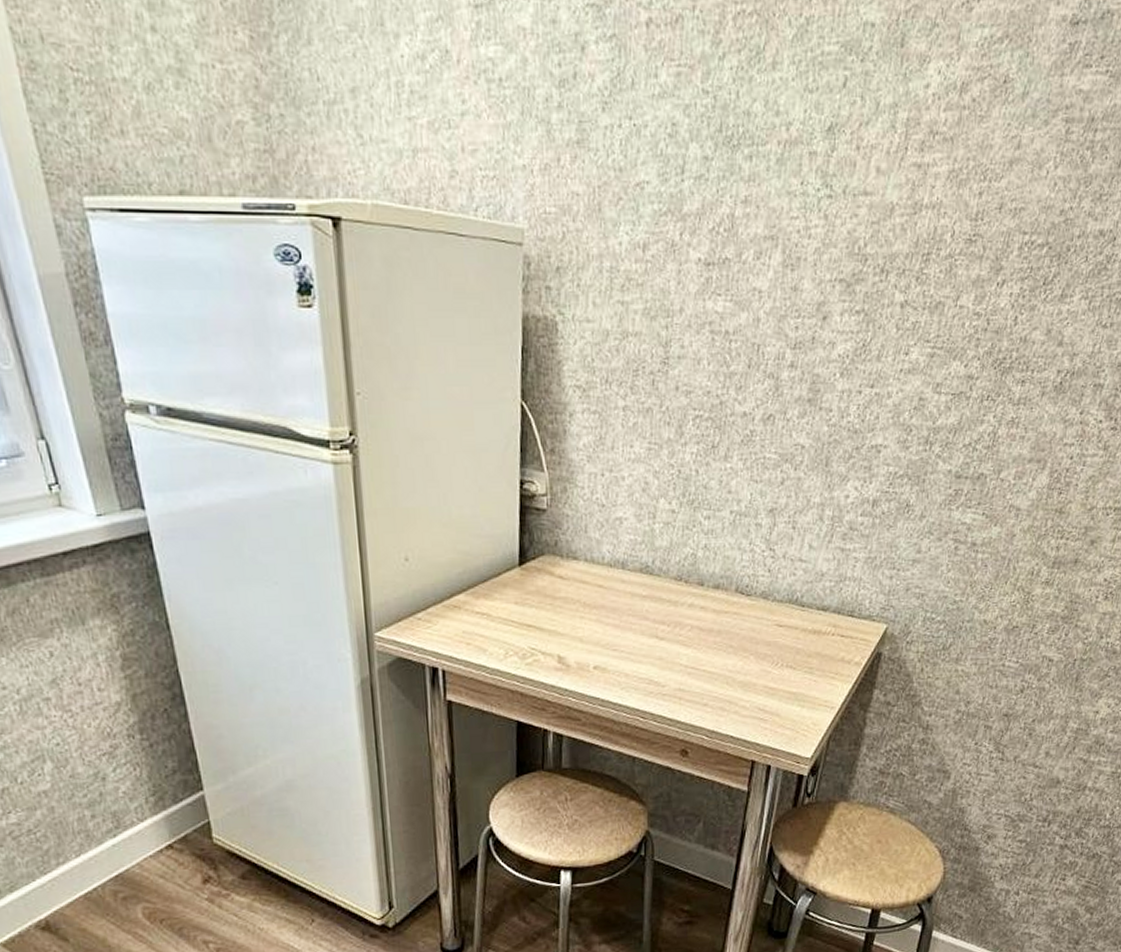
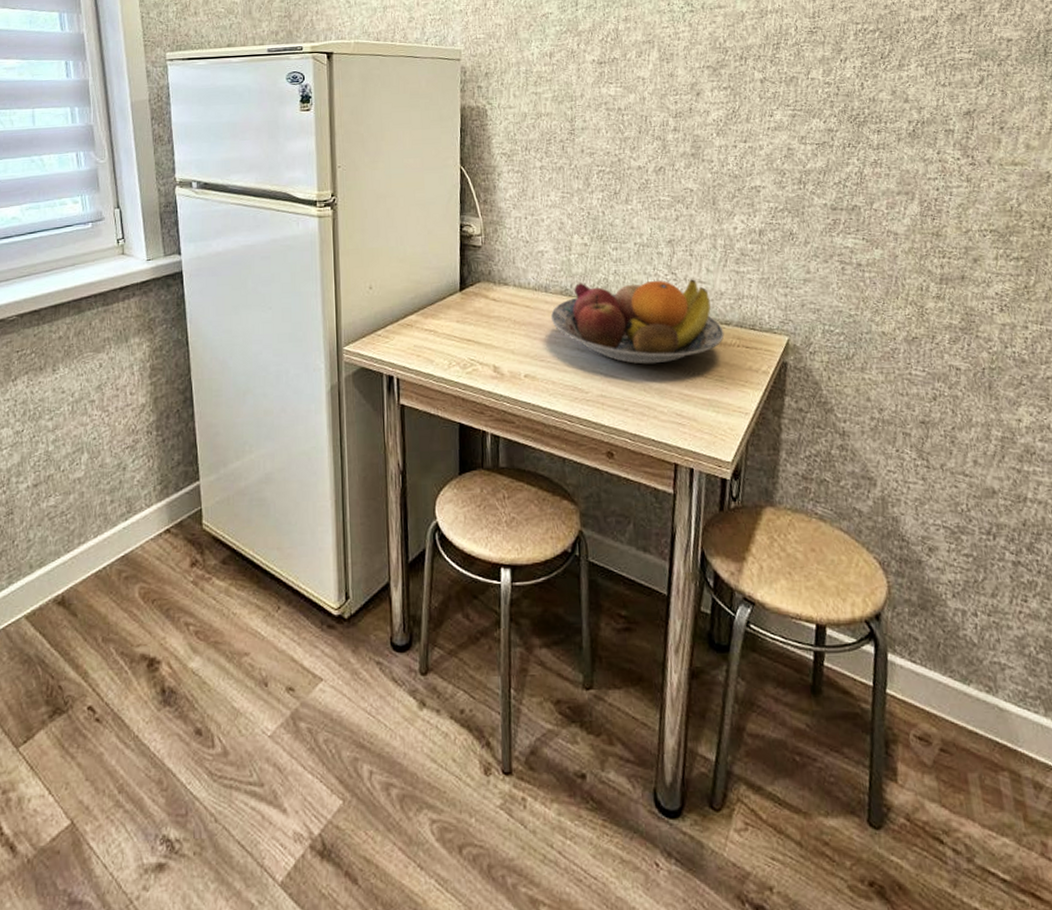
fruit bowl: none [627,557,820,655] -> present [550,279,725,365]

